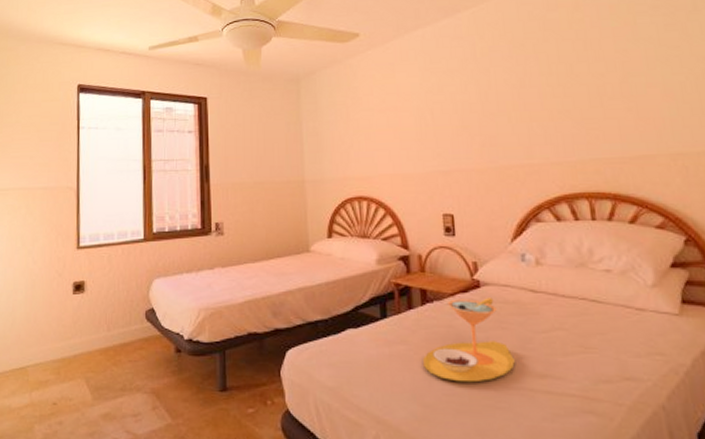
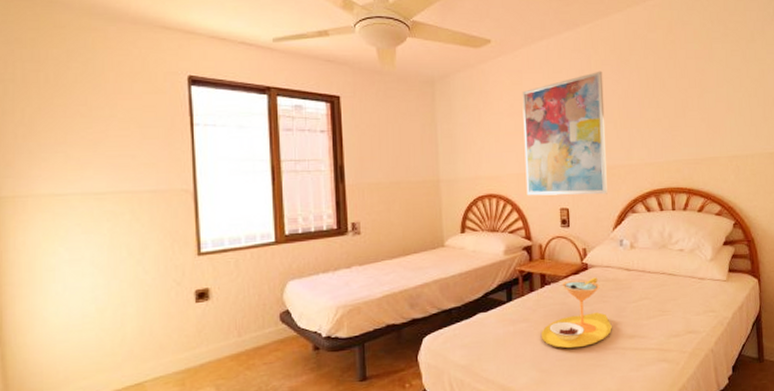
wall art: none [395,58,502,200] -> present [522,71,608,196]

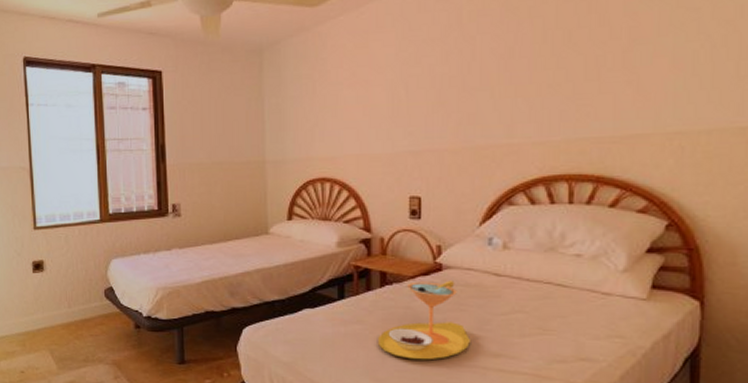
wall art: present [522,71,608,196] -> none [367,24,478,181]

